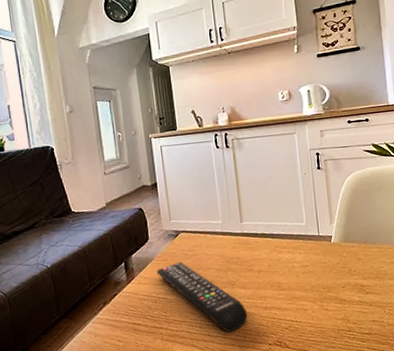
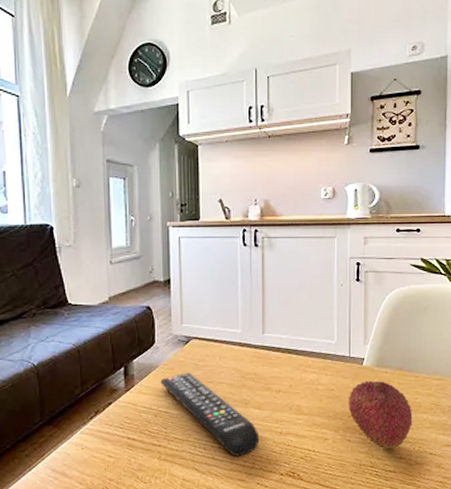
fruit: none [322,254,381,314] -> present [349,380,413,449]

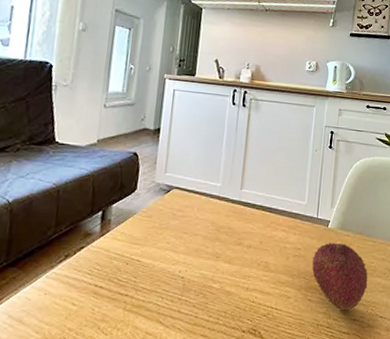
remote control: present [160,372,260,457] -> none [136,221,227,311]

